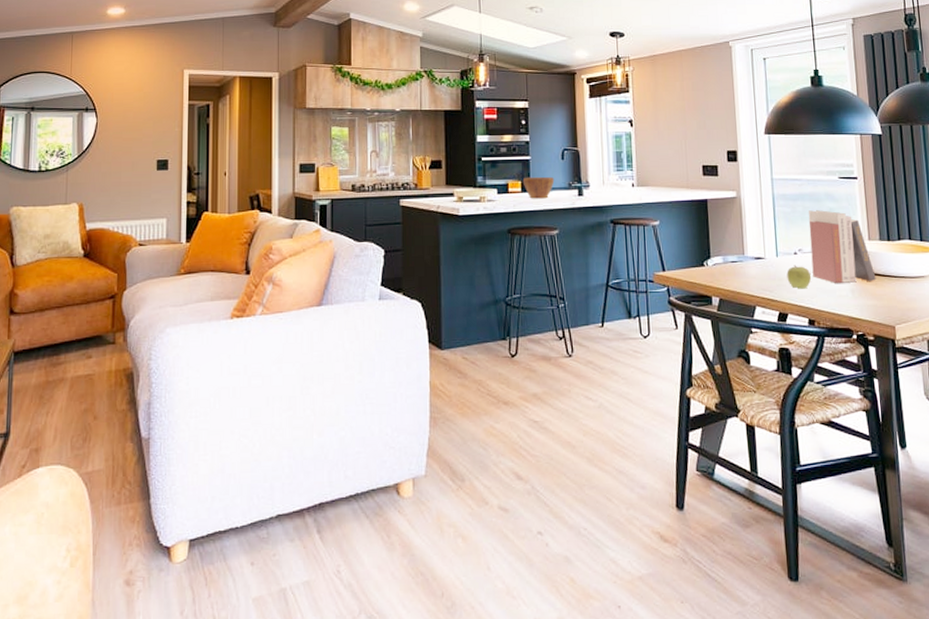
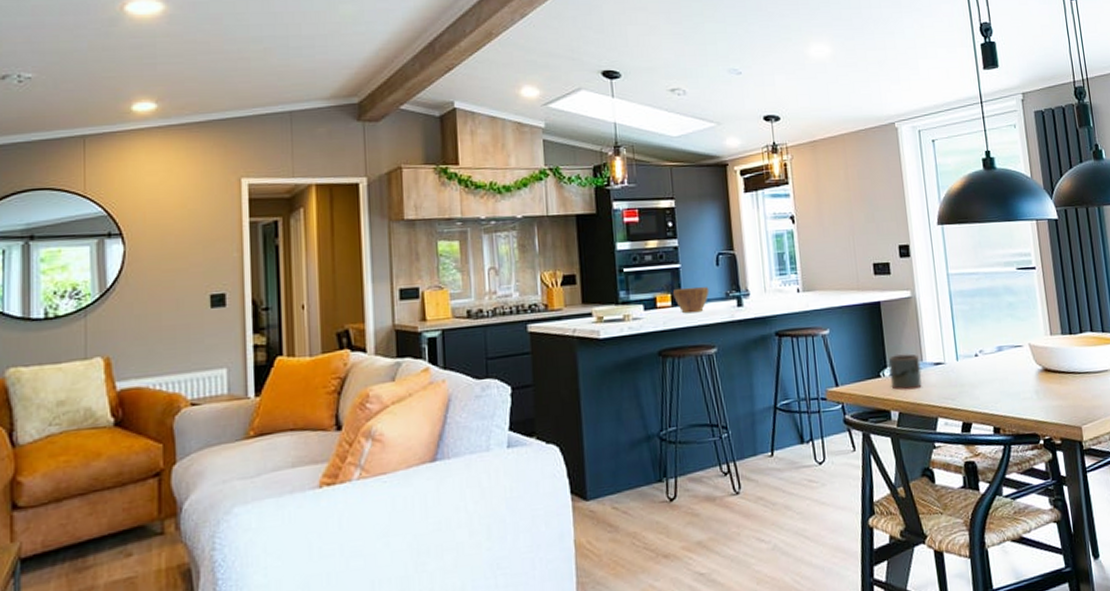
mug: none [712,246,743,280] -> present [888,353,922,391]
fruit: present [787,265,811,289] -> none [968,368,994,395]
books: present [808,210,876,283] -> none [987,305,1060,385]

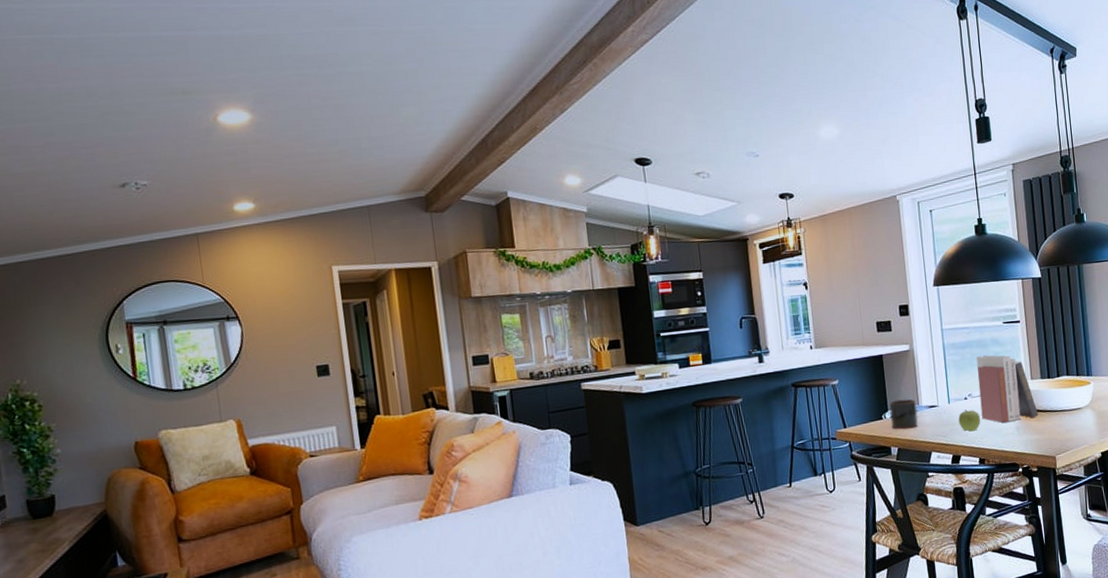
bowl: present [672,286,710,314] -> none [703,347,735,370]
fruit: none [968,368,994,395] -> present [958,409,980,432]
books: none [987,305,1060,385] -> present [976,355,1039,423]

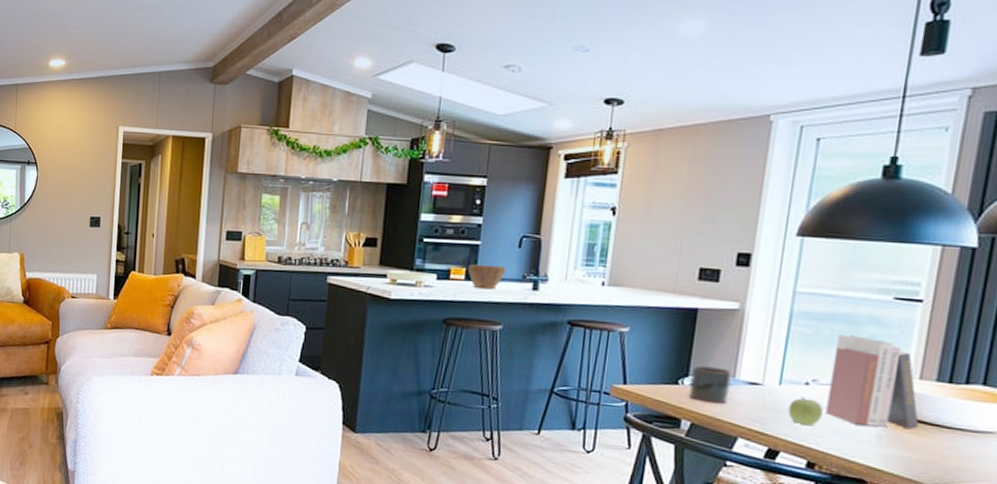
bowl: none [703,347,735,370] -> present [467,264,506,290]

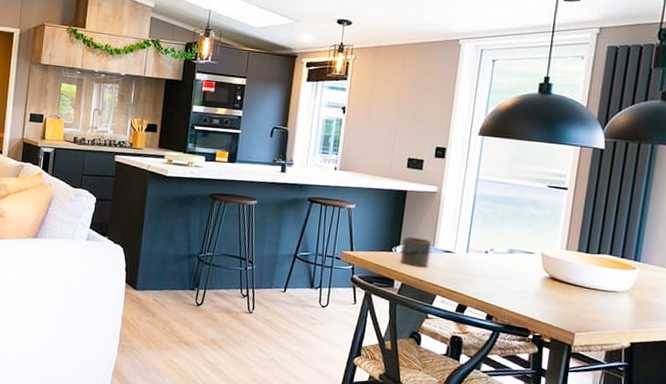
bowl: present [467,264,506,290] -> none [230,149,260,171]
fruit: present [788,397,823,426] -> none [473,263,498,286]
books: present [825,334,919,430] -> none [500,214,566,289]

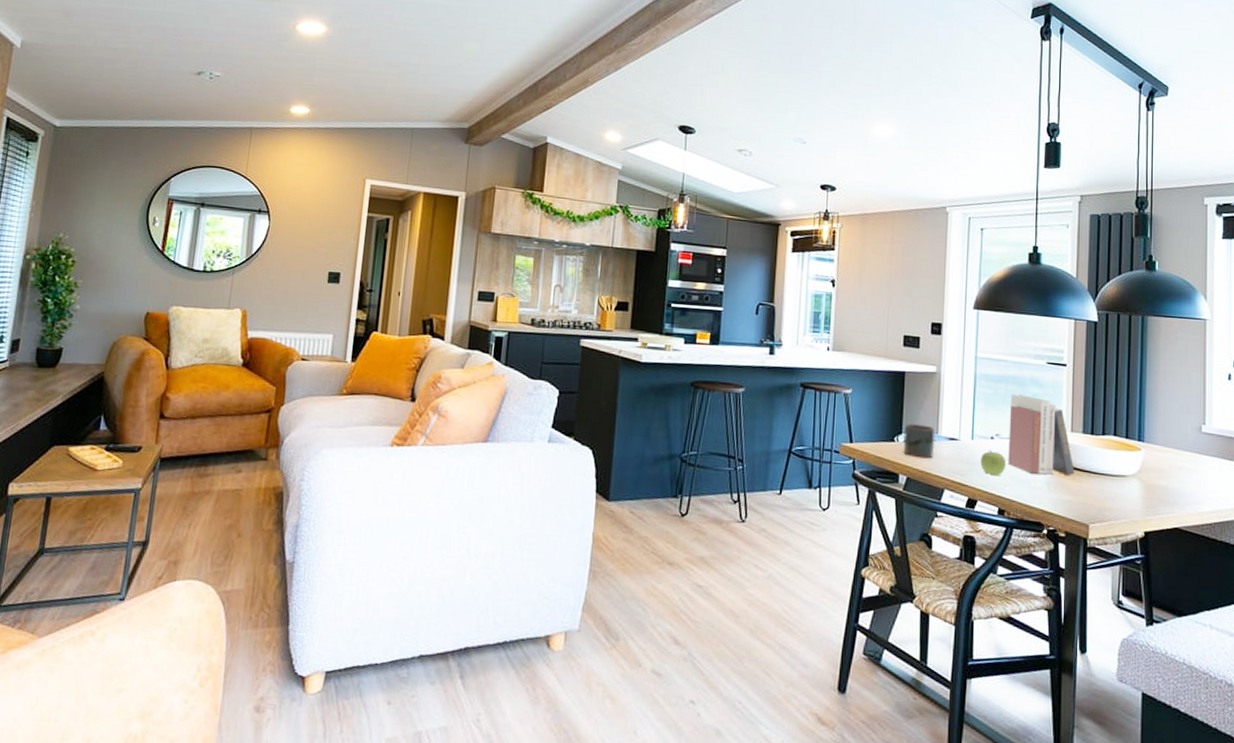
fruit: none [473,263,498,286] -> present [980,450,1005,476]
books: none [500,214,566,289] -> present [1008,394,1075,476]

